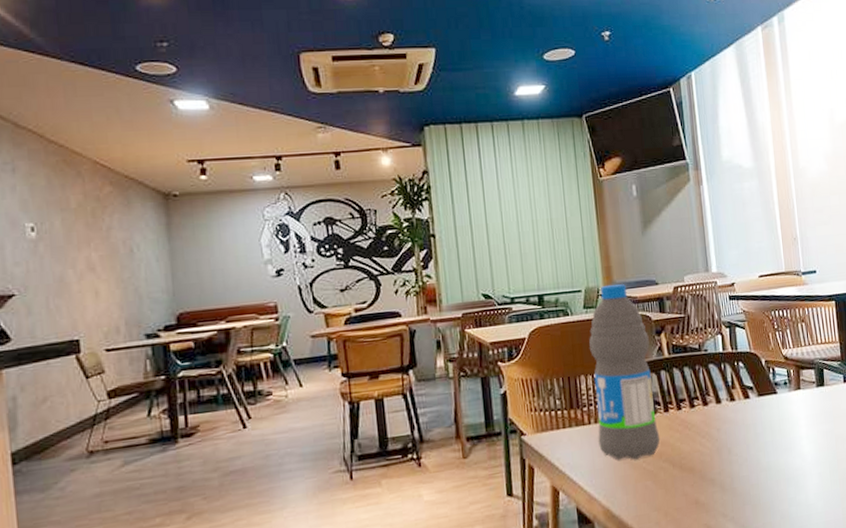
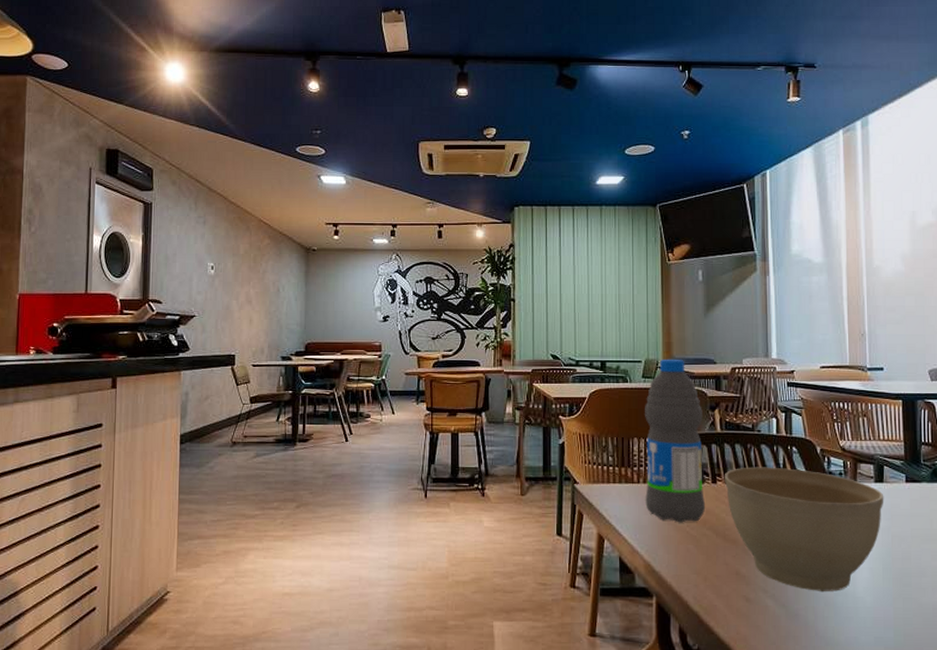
planter bowl: none [675,384,827,507] -> present [724,467,884,592]

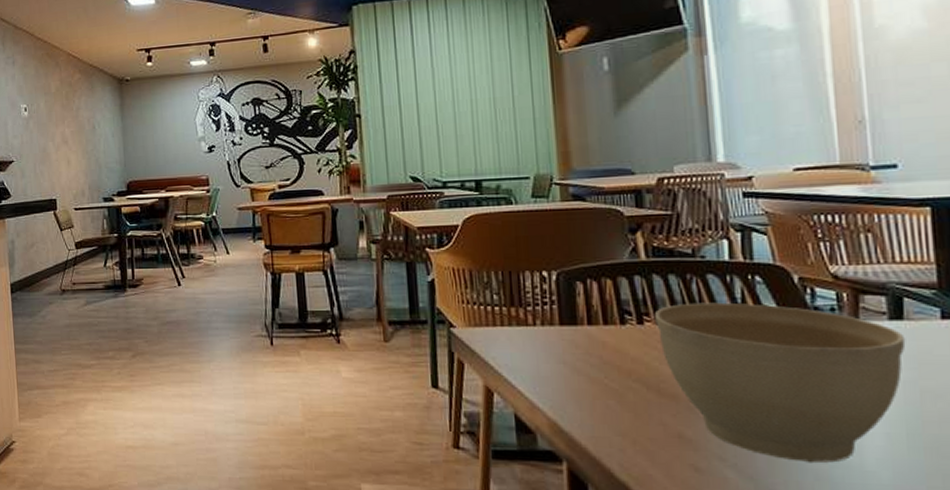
water bottle: present [645,359,706,523] -> none [537,171,630,374]

